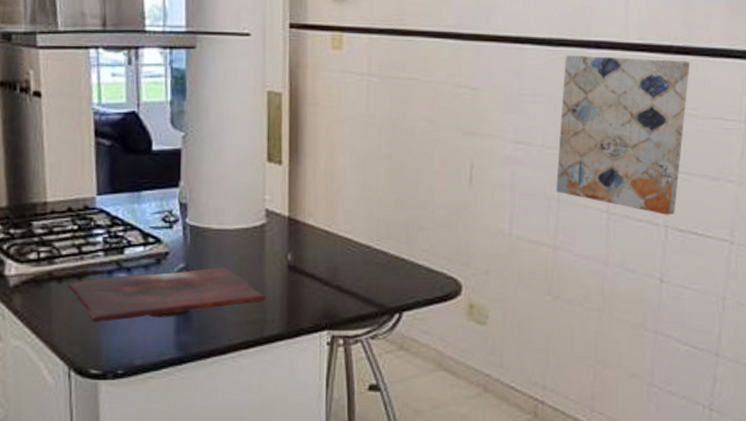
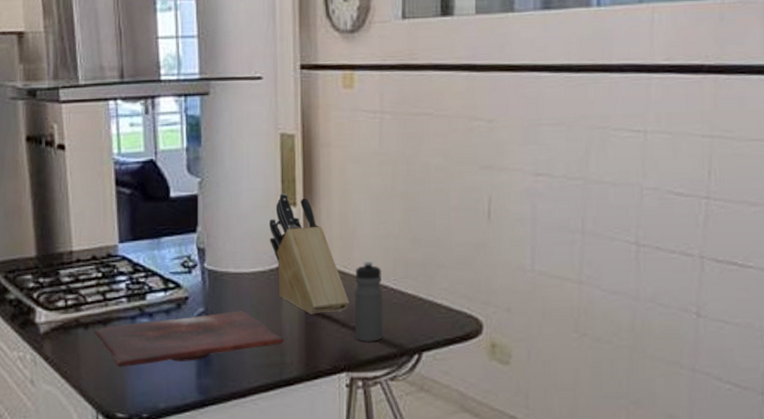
knife block: none [253,150,332,273] -> present [269,193,349,314]
water bottle: none [336,222,367,301] -> present [354,262,384,342]
wall art: present [556,54,690,215] -> none [580,79,724,246]

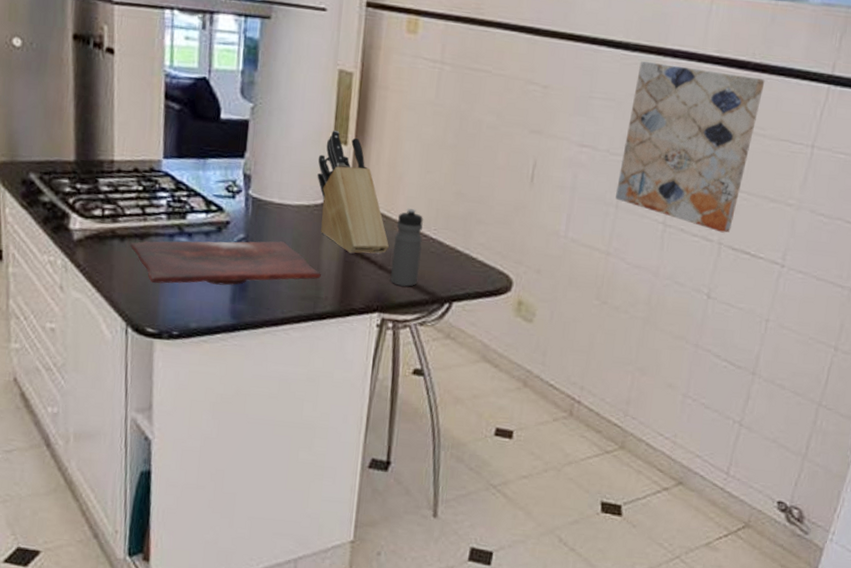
wall art: none [580,79,724,246] -> present [615,60,765,233]

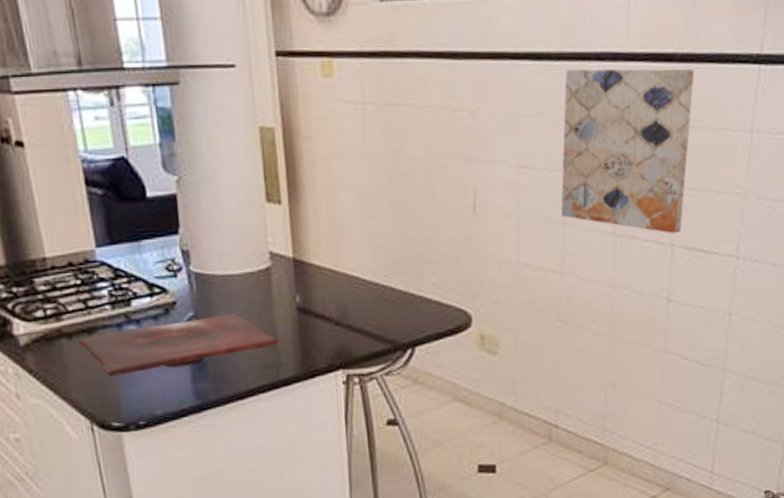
knife block: present [317,129,389,254] -> none [254,190,341,314]
water bottle: present [390,208,423,287] -> none [345,259,377,339]

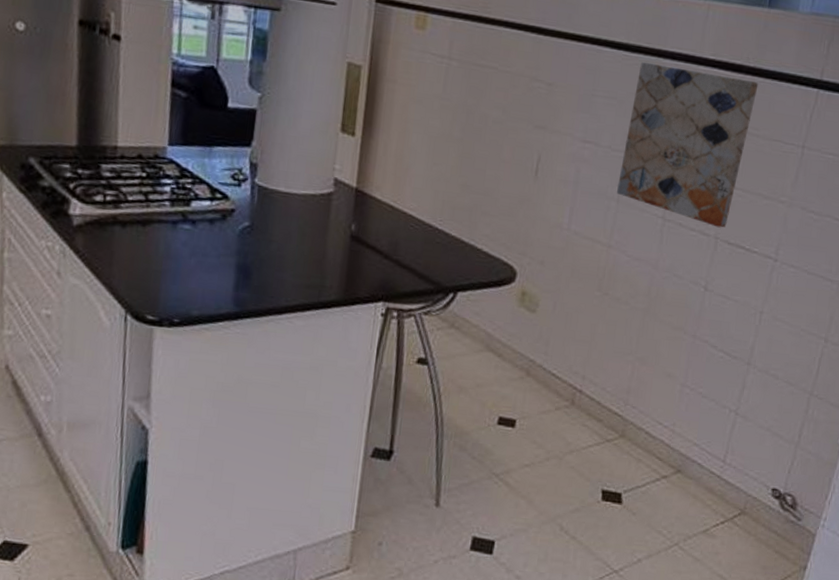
cutting board: present [79,313,278,376] -> none [132,228,326,273]

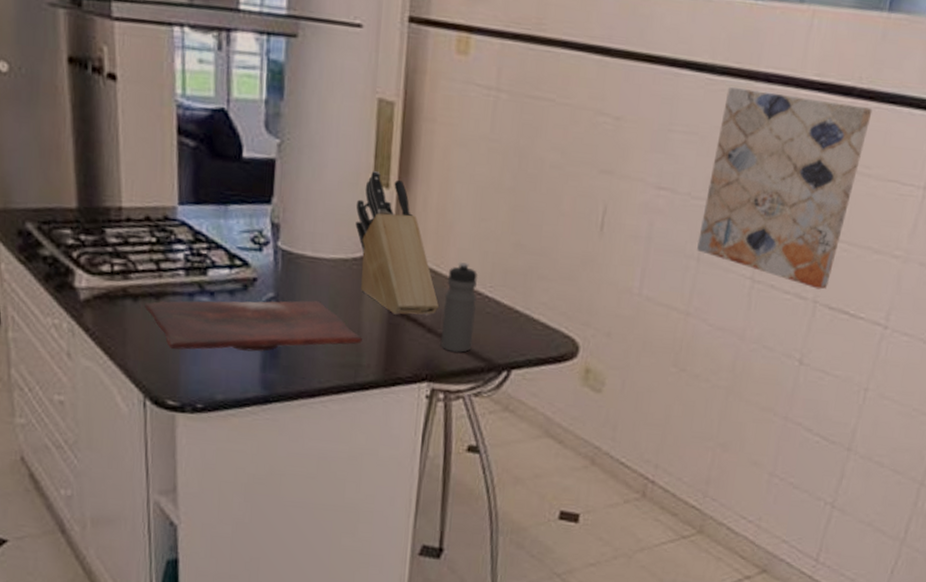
cutting board: none [132,228,326,273] -> present [144,300,362,352]
knife block: none [324,121,395,244] -> present [355,170,439,315]
water bottle: none [395,199,429,277] -> present [440,262,477,353]

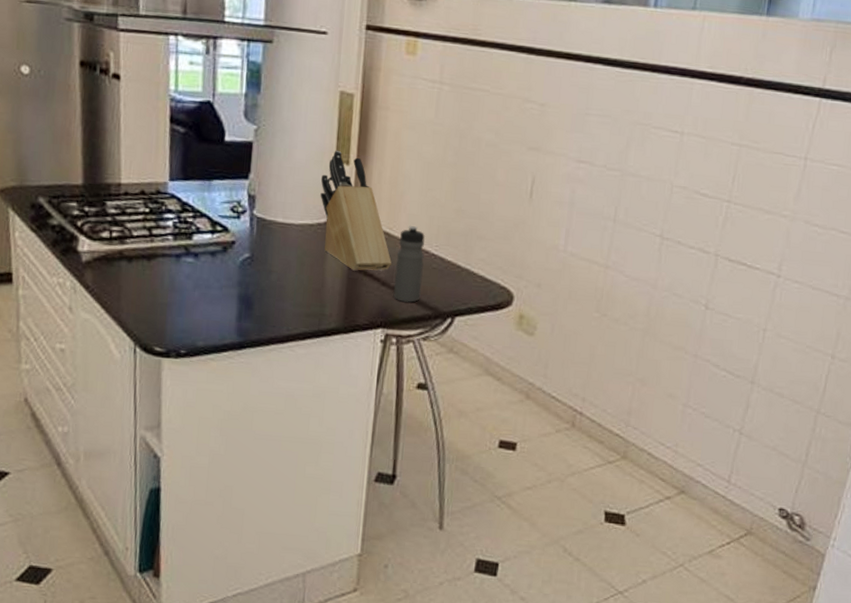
cutting board: present [144,300,362,352] -> none [137,259,325,304]
wall art: present [697,86,873,290] -> none [613,77,758,245]

